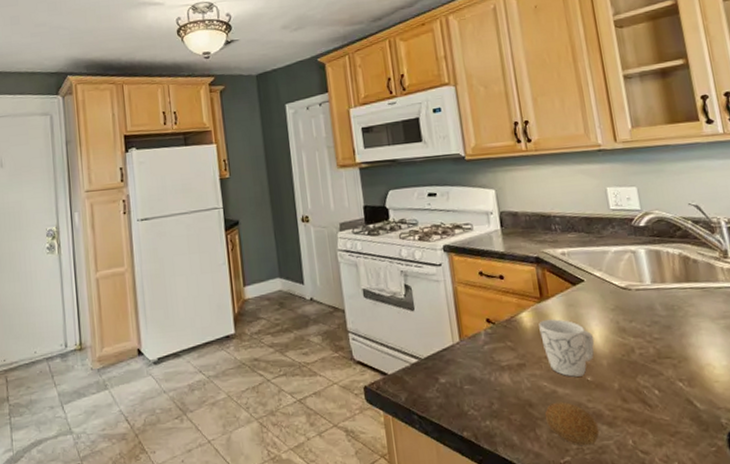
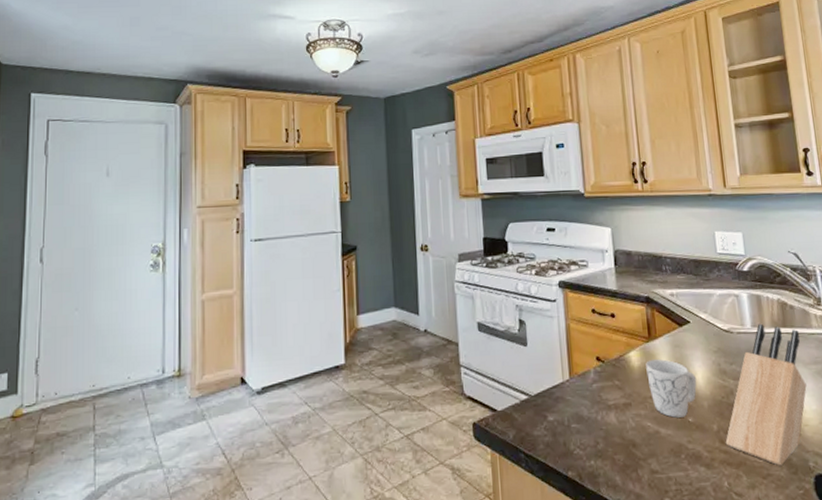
fruit: present [544,401,600,446] -> none [647,442,698,488]
knife block: none [628,279,716,423] -> present [725,323,807,466]

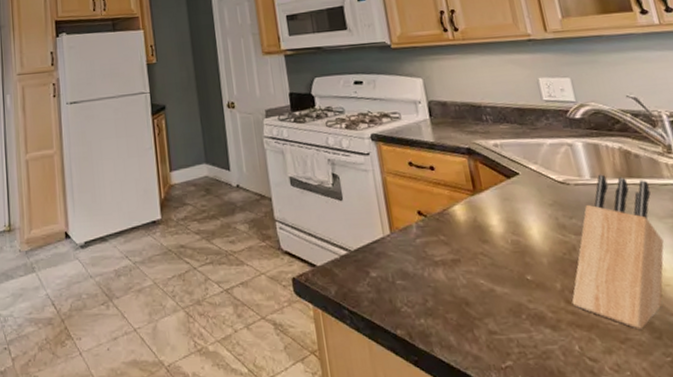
mug: present [646,359,697,418] -> none [473,213,533,275]

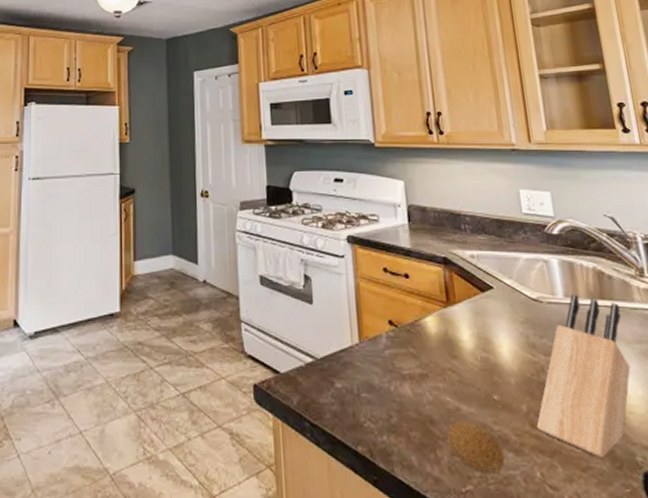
fruit: none [482,301,543,350] -> present [446,421,505,475]

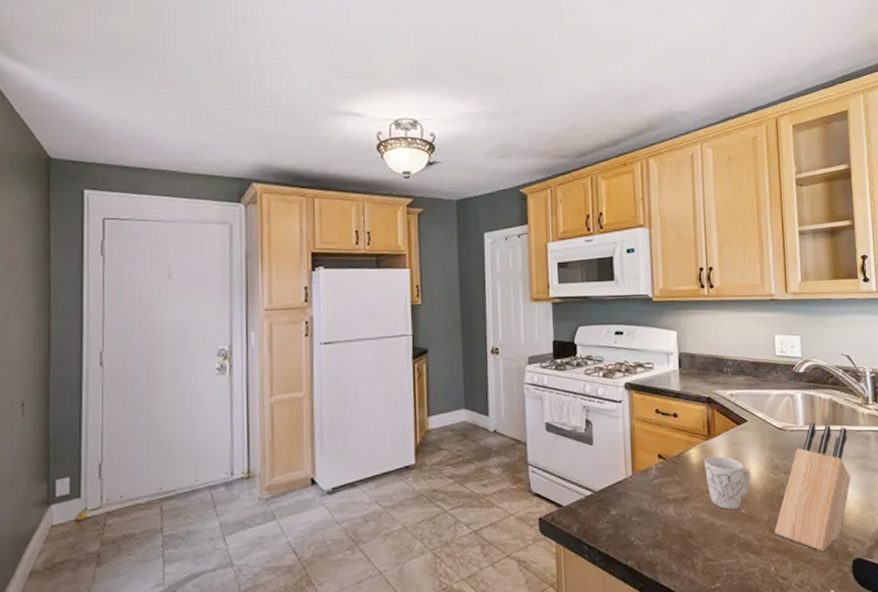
mug: none [444,327,503,394] -> present [704,456,751,510]
fruit: present [446,421,505,475] -> none [702,532,748,573]

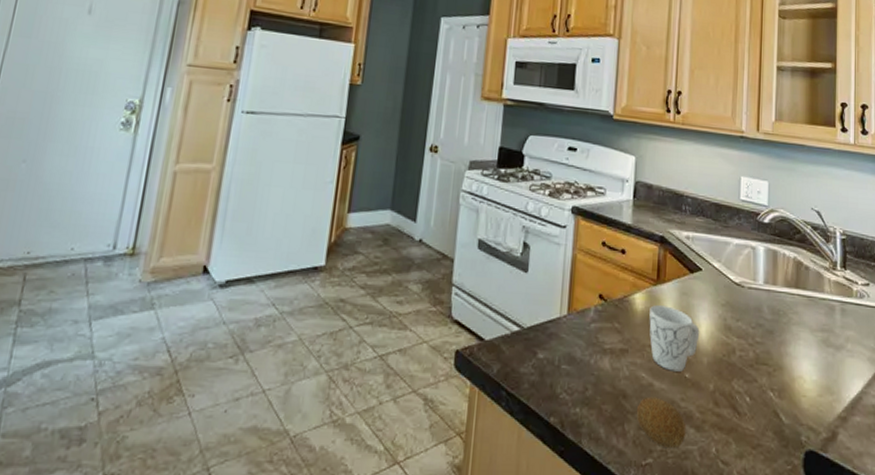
fruit: none [702,532,748,573] -> present [636,396,687,449]
knife block: present [774,422,851,552] -> none [719,281,810,437]

